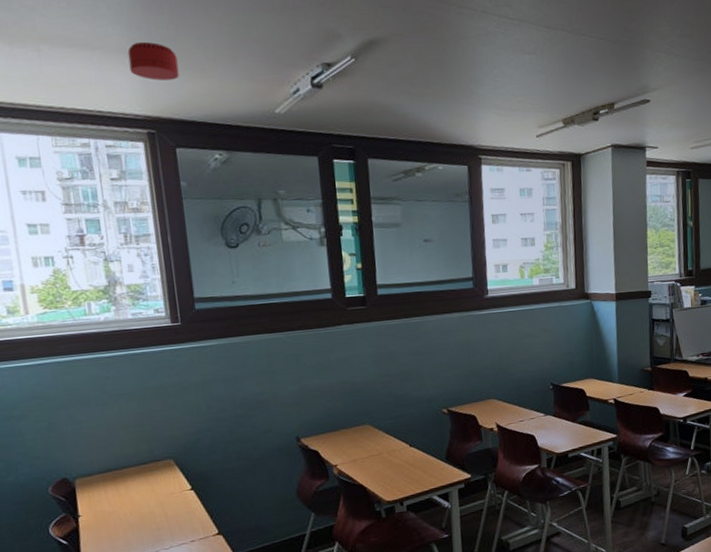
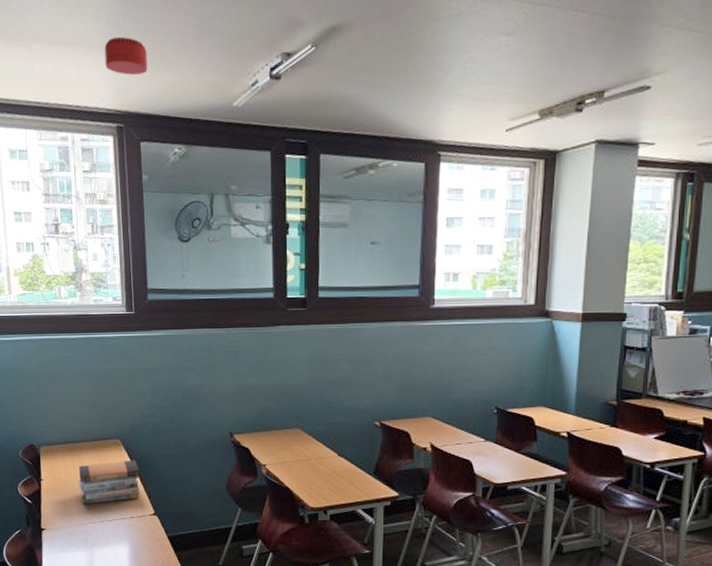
book stack: none [125,479,200,537] -> present [78,460,140,505]

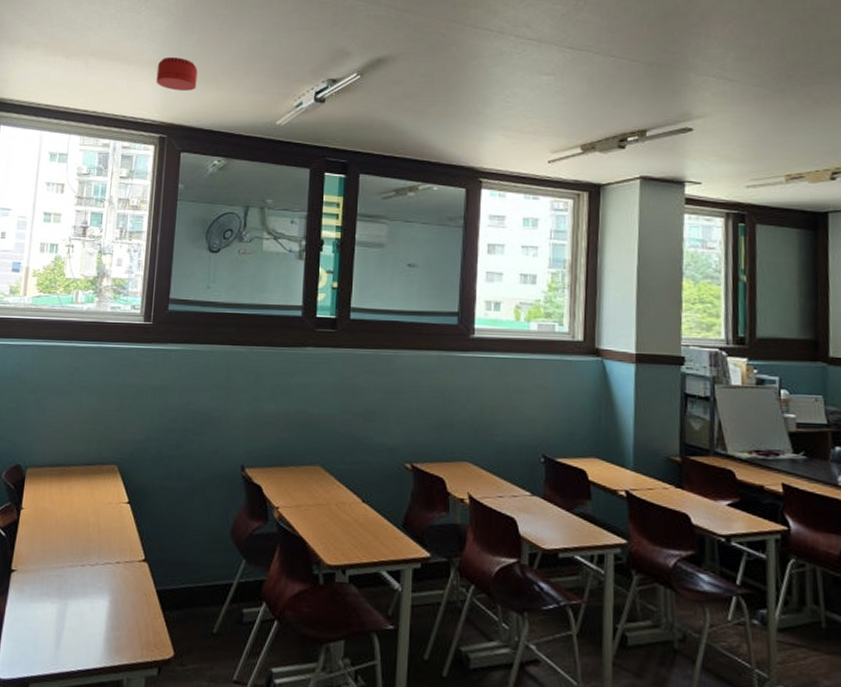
book stack: present [78,460,140,505] -> none [62,491,135,543]

